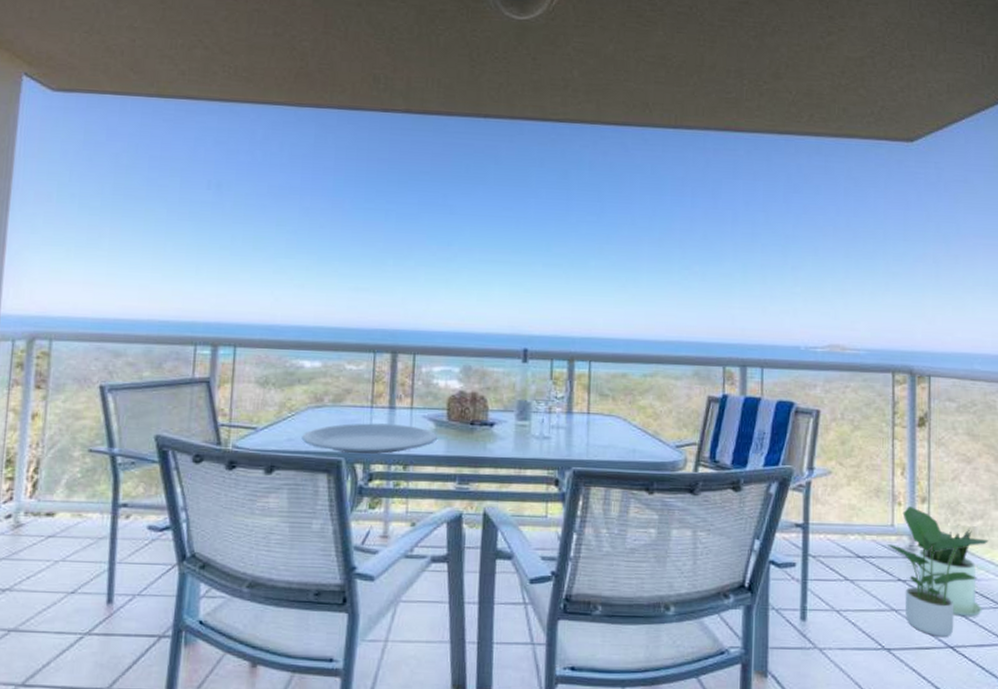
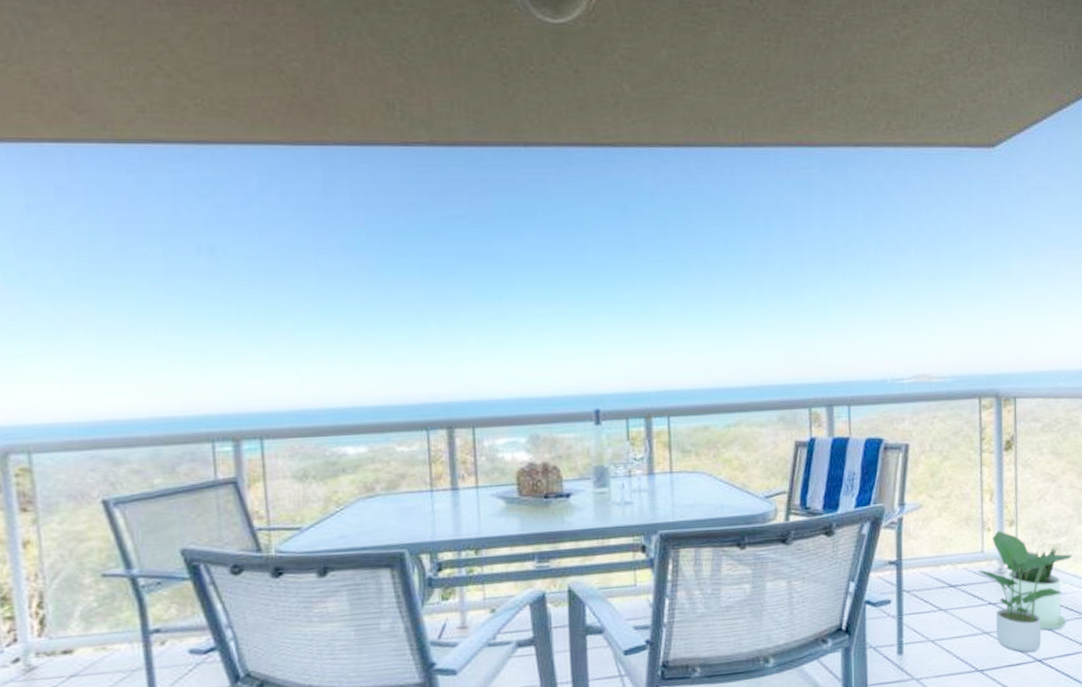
plate: present [301,423,437,454] -> none [355,506,509,544]

